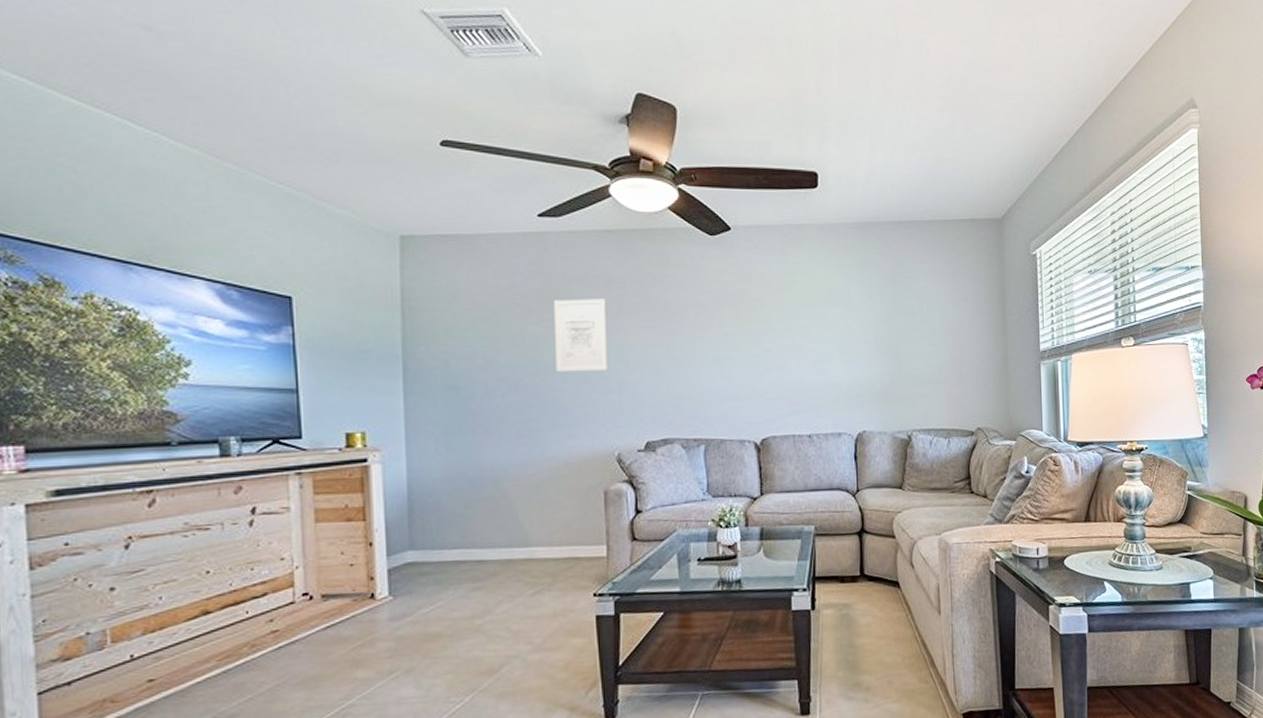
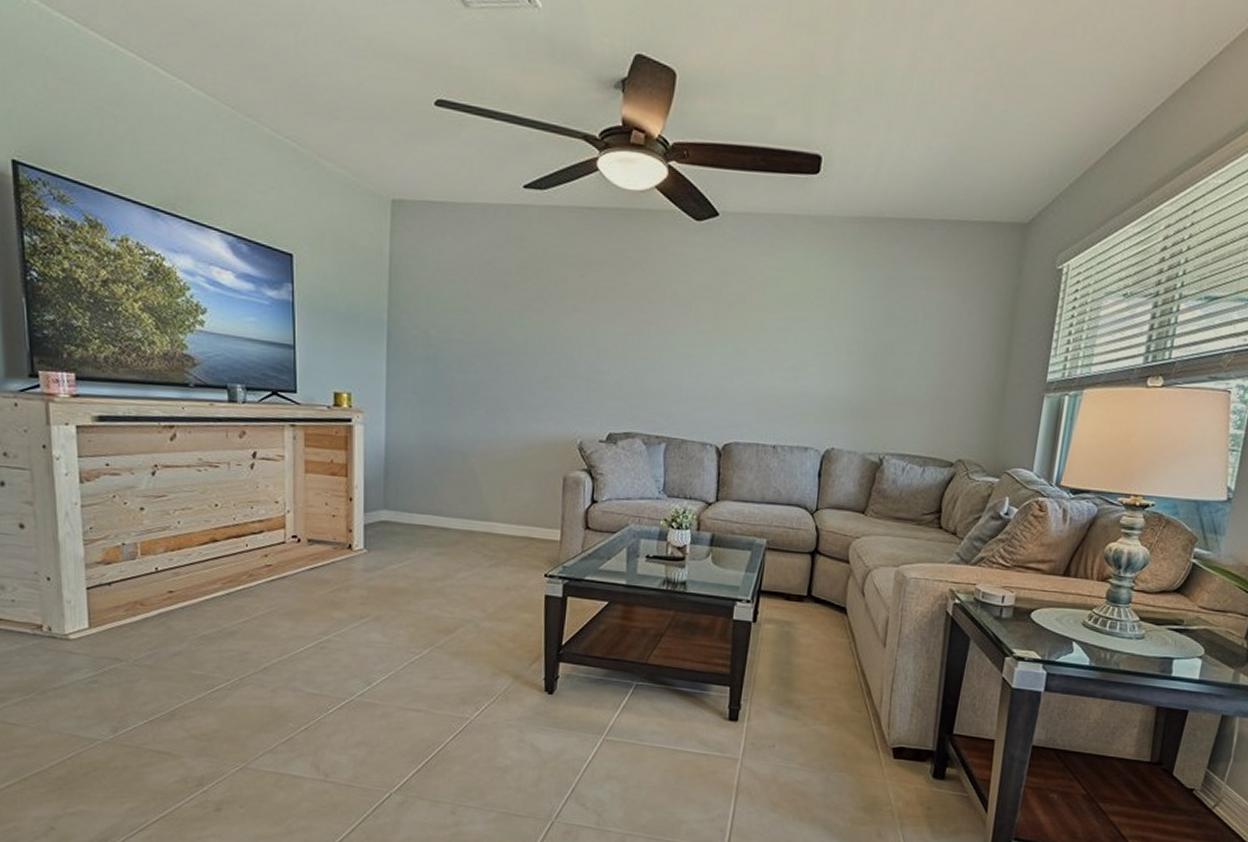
wall art: present [554,299,608,372] -> none [528,278,582,357]

